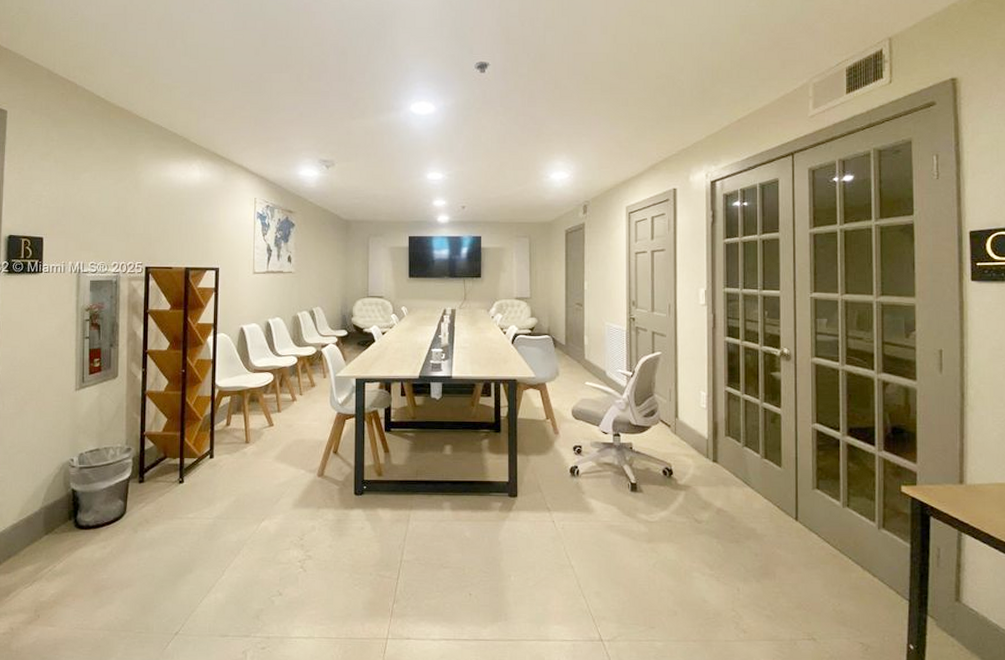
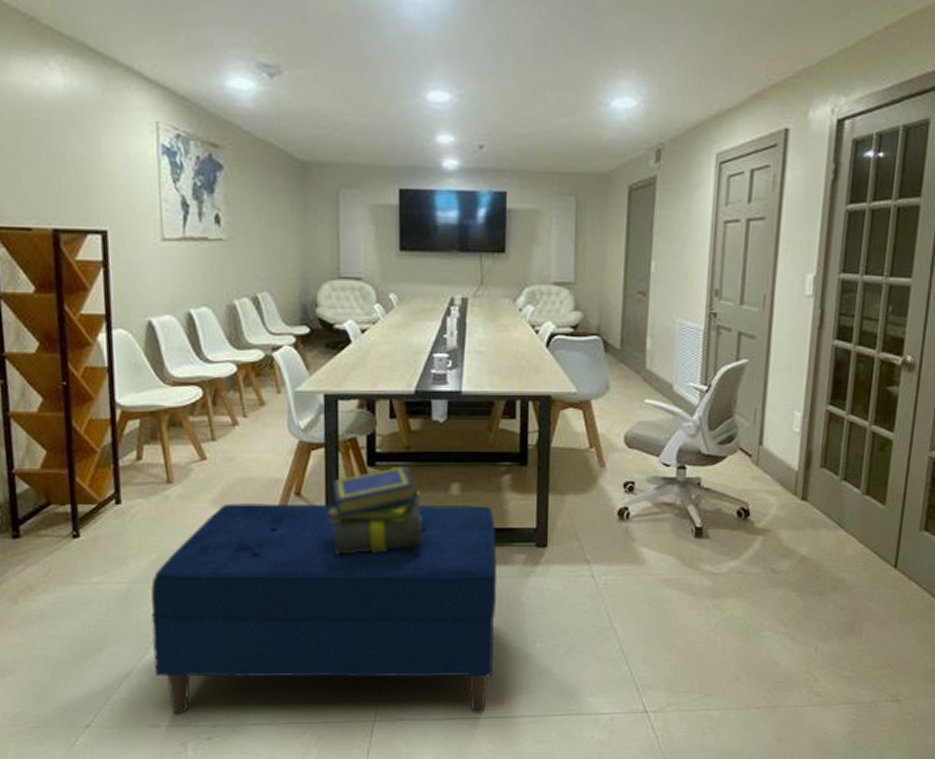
bench: none [228,459,480,637] -> present [150,503,498,715]
stack of books: none [356,432,424,499] -> present [328,466,423,554]

